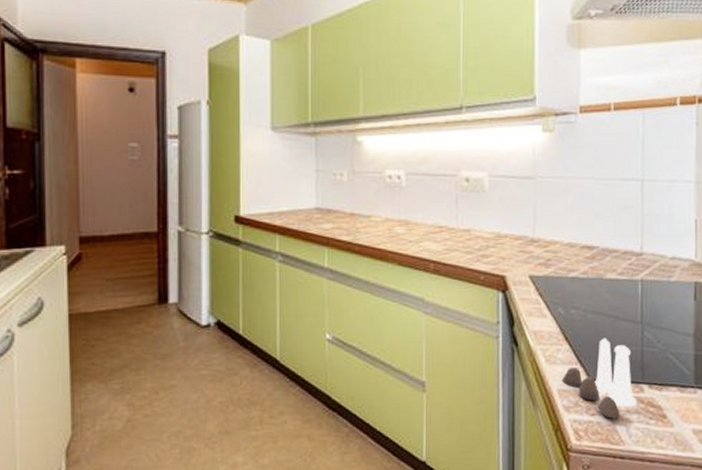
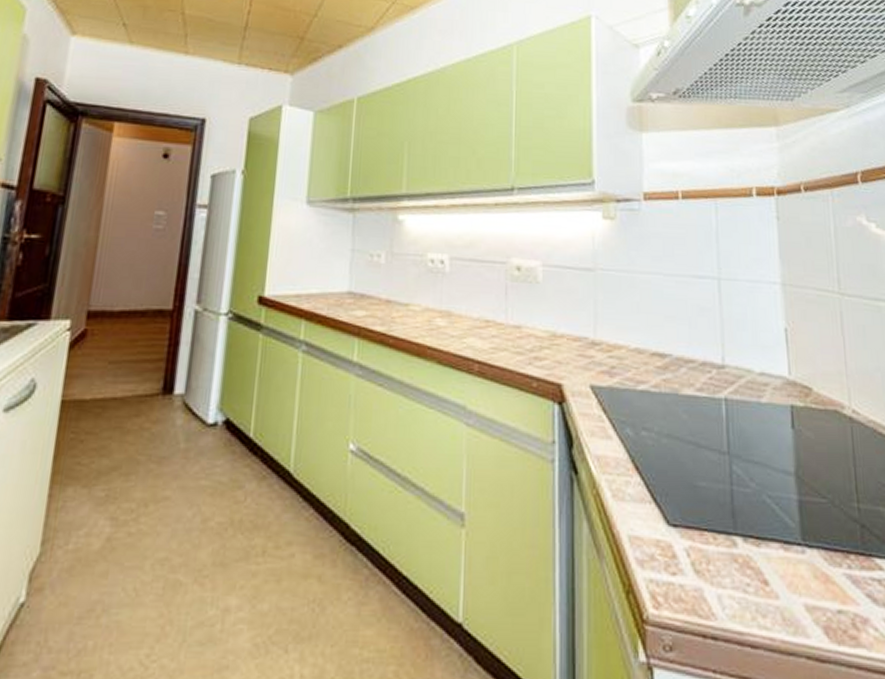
salt and pepper shaker set: present [561,338,637,419] -> none [632,470,729,581]

